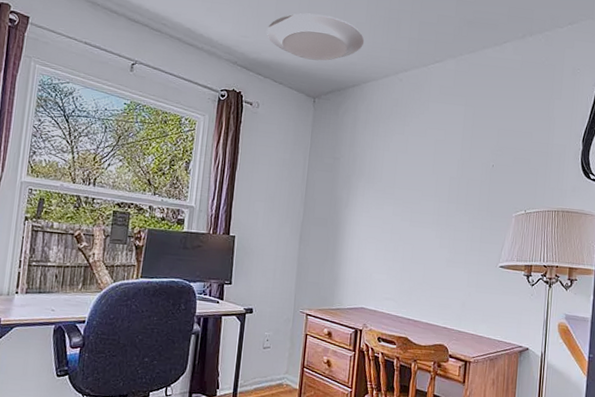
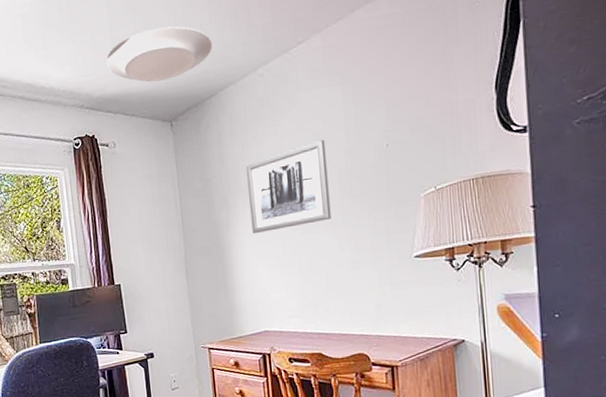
wall art: none [367,147,443,219] -> present [246,139,331,234]

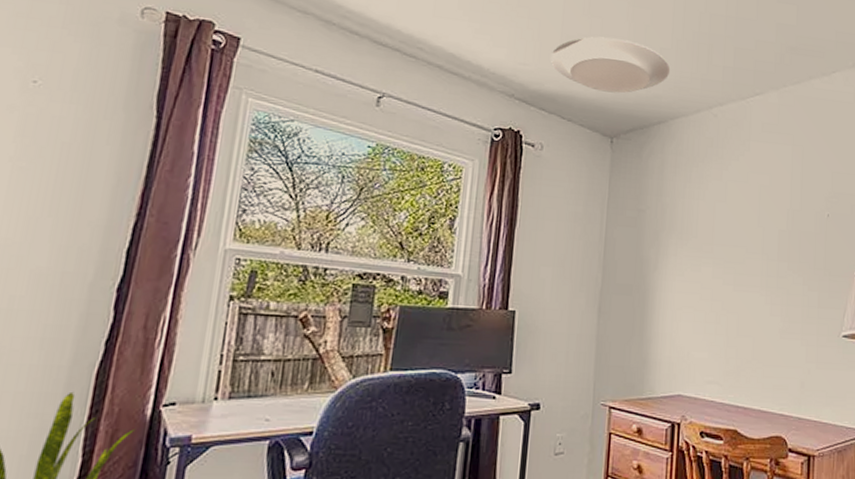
wall art: present [246,139,331,234] -> none [681,194,769,281]

